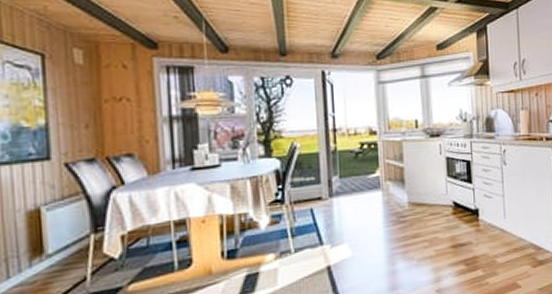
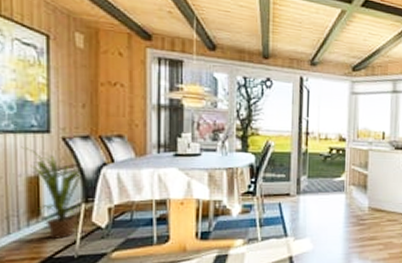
house plant: none [18,178,90,279] -> present [21,146,82,240]

